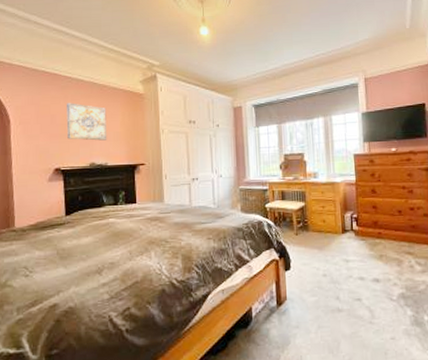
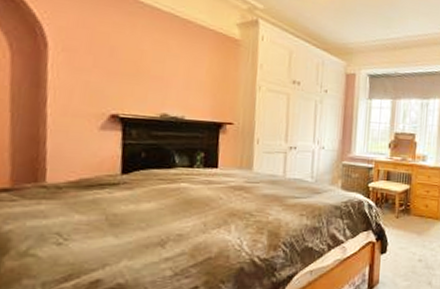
wall art: present [66,103,107,141] -> none [132,34,189,89]

